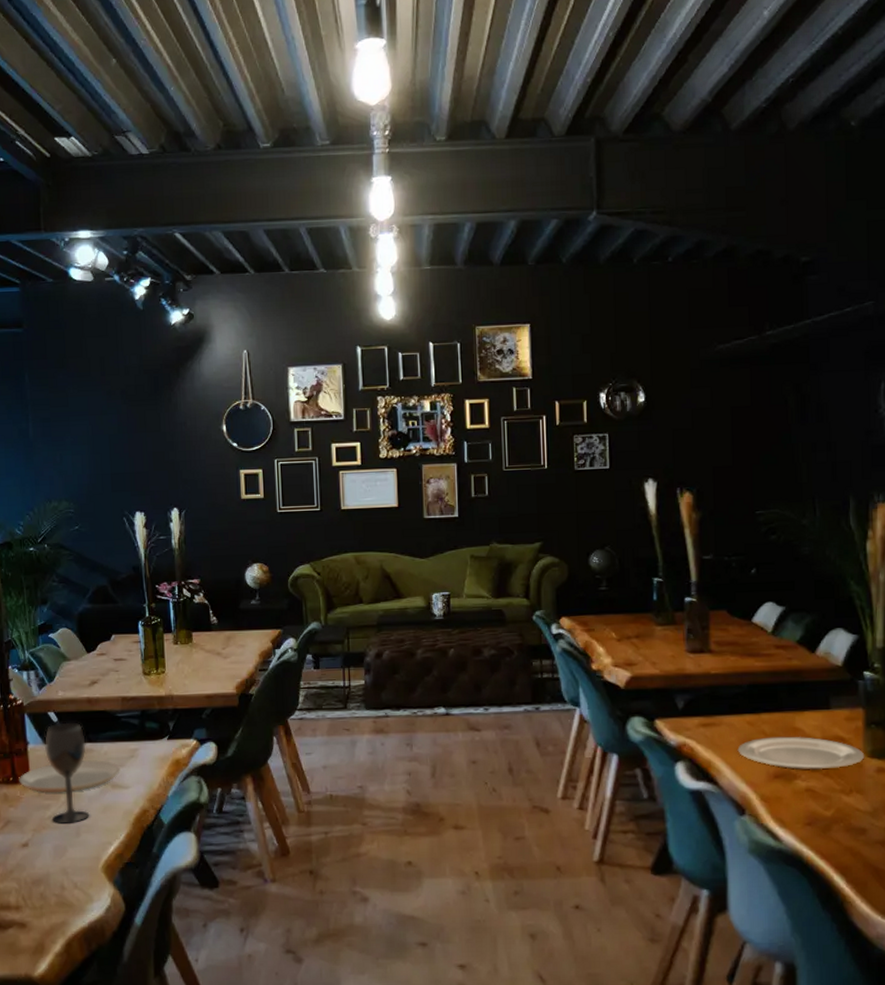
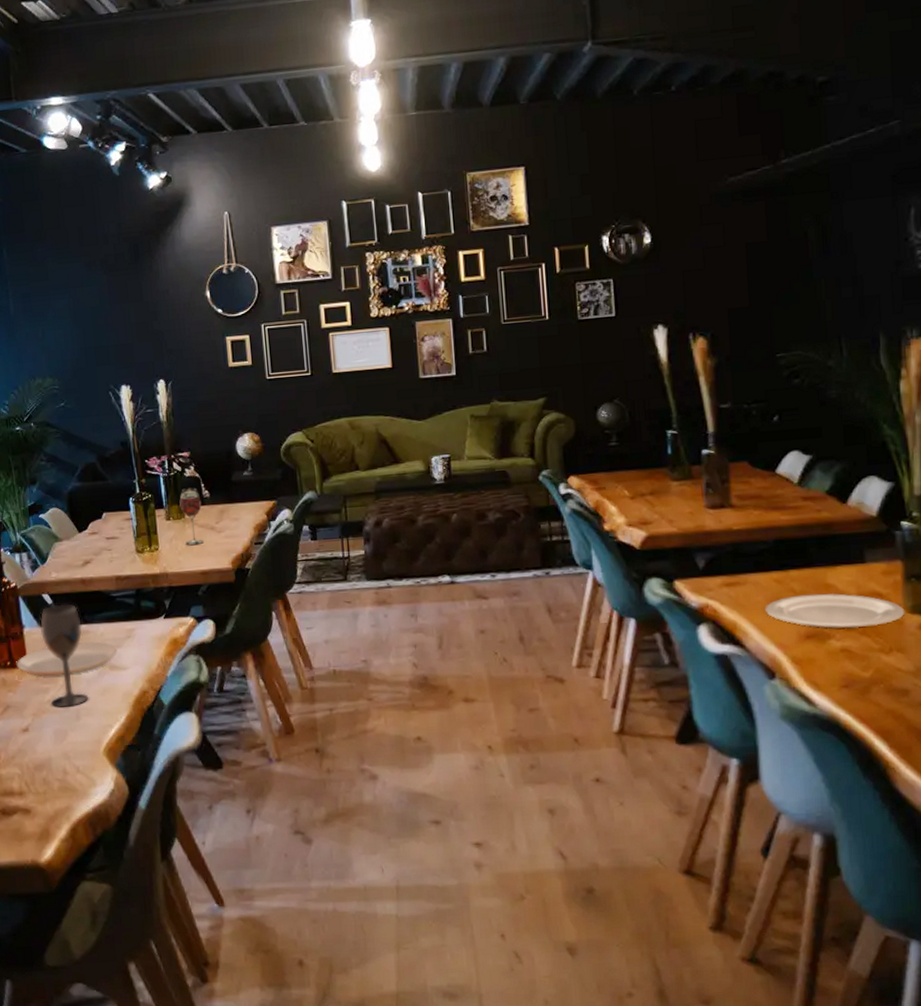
wineglass: none [187,614,210,669] -> present [179,487,204,545]

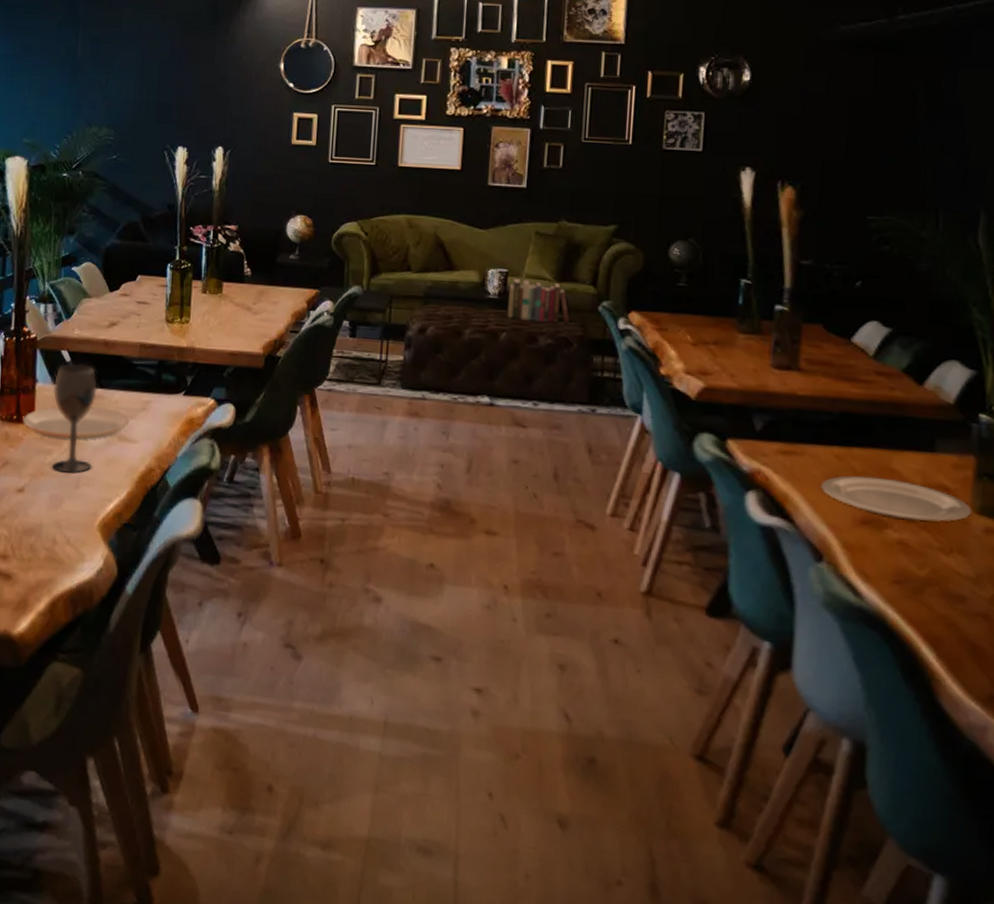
wineglass: present [179,487,204,545] -> none [218,262,242,323]
books: none [453,461,514,501] -> present [507,278,570,324]

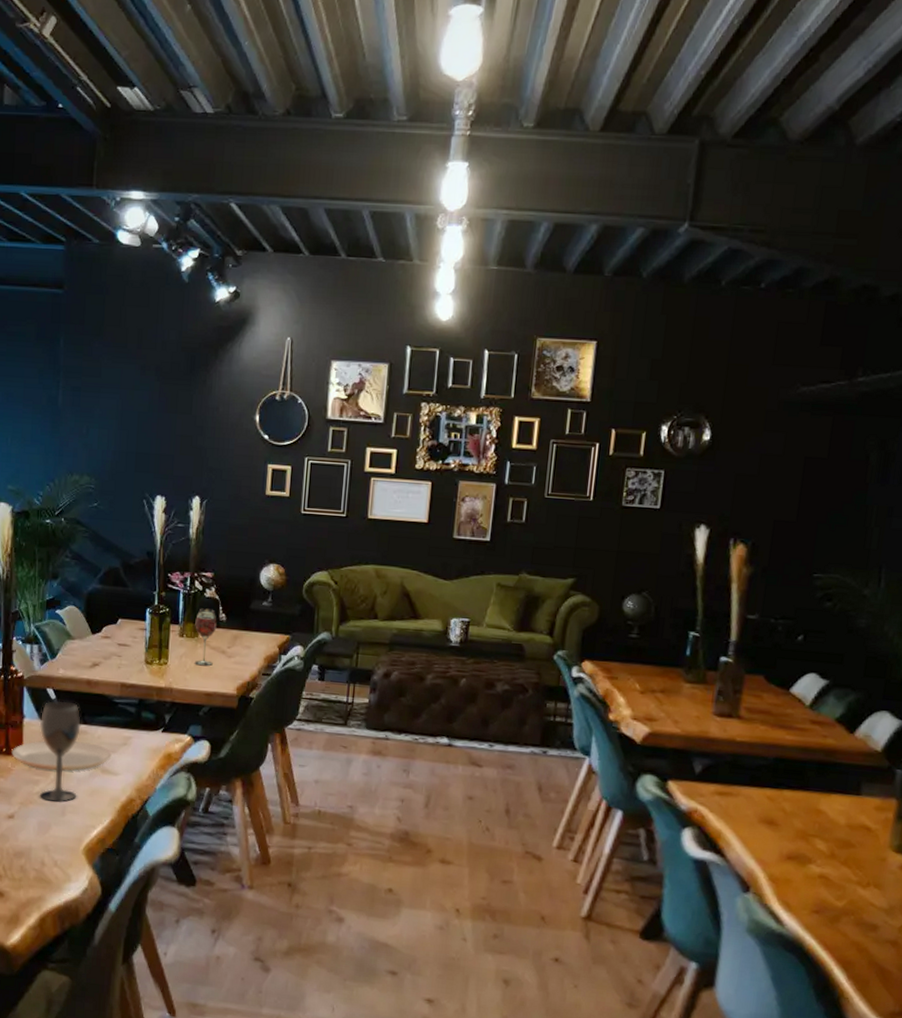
wineglass: none [218,262,242,323] -> present [195,608,217,666]
books: present [507,278,570,324] -> none [467,627,526,671]
plate: present [820,475,972,522] -> none [751,815,890,859]

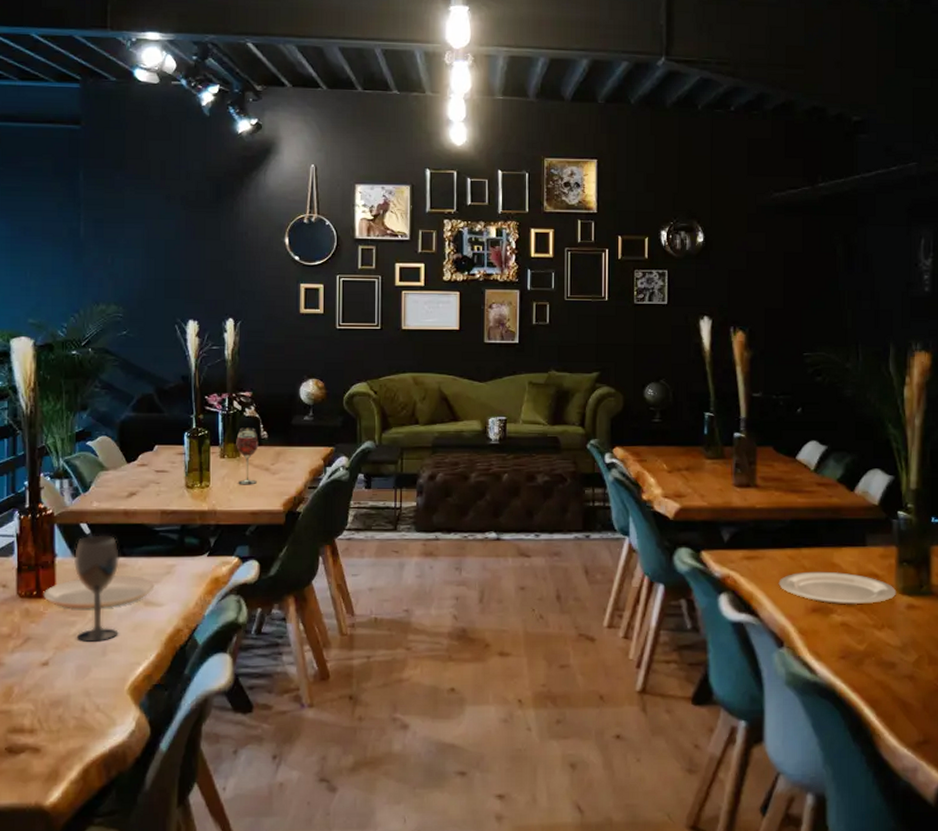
plate: none [751,815,890,859] -> present [778,571,897,605]

